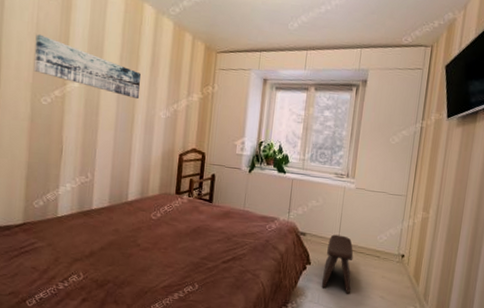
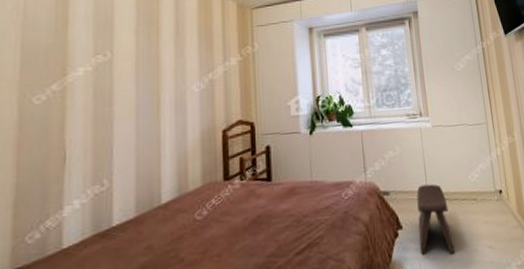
wall art: present [33,34,141,100] -> none [20,22,165,77]

